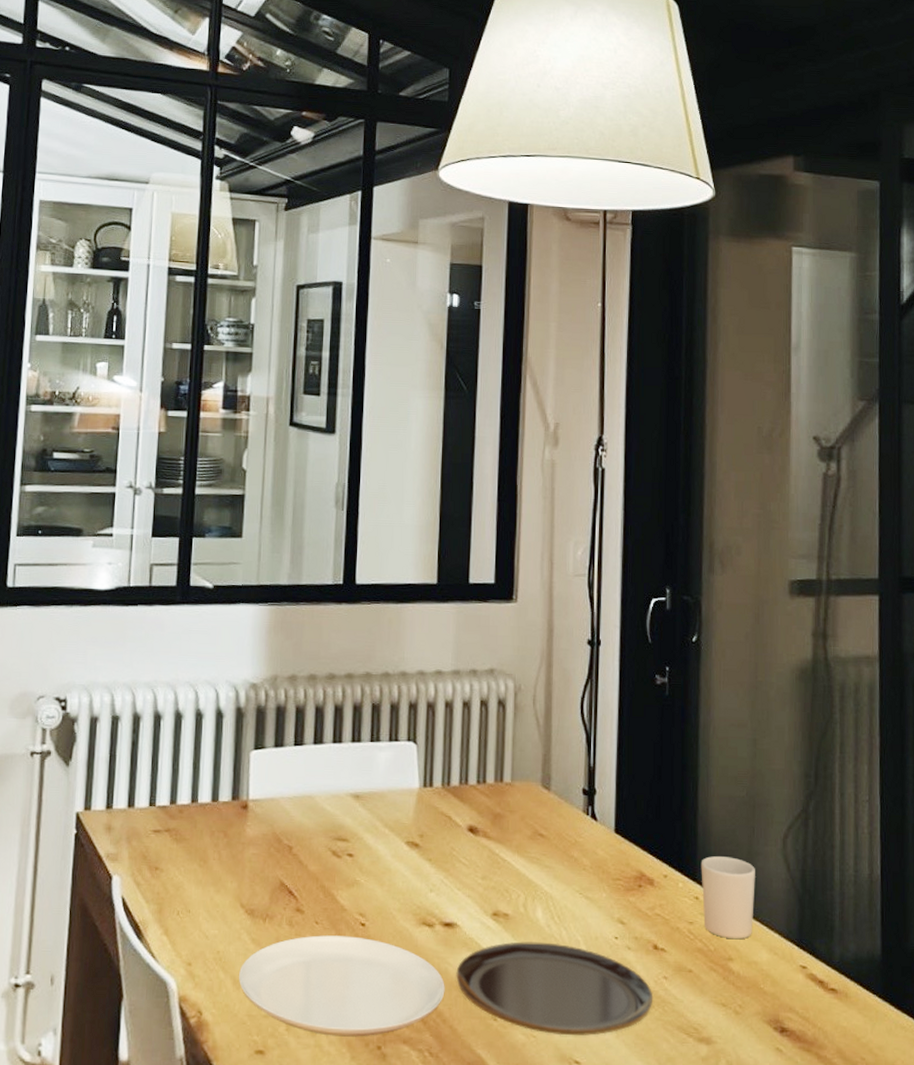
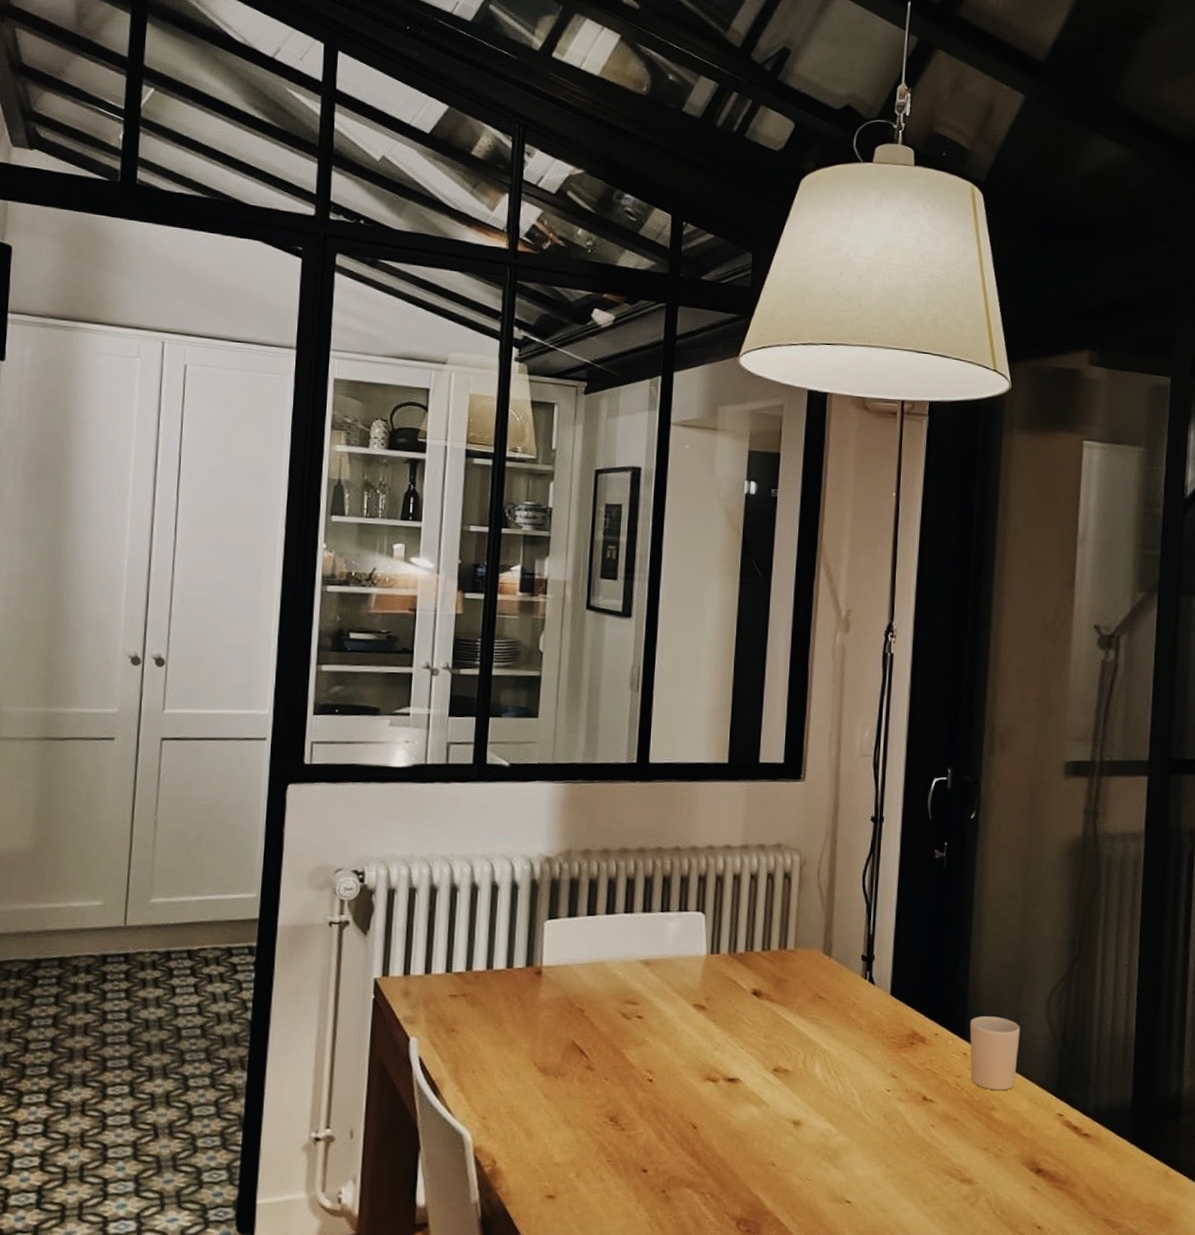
plate: present [239,935,445,1037] -> none [531,1090,727,1182]
plate: present [456,942,653,1036] -> none [737,1095,921,1178]

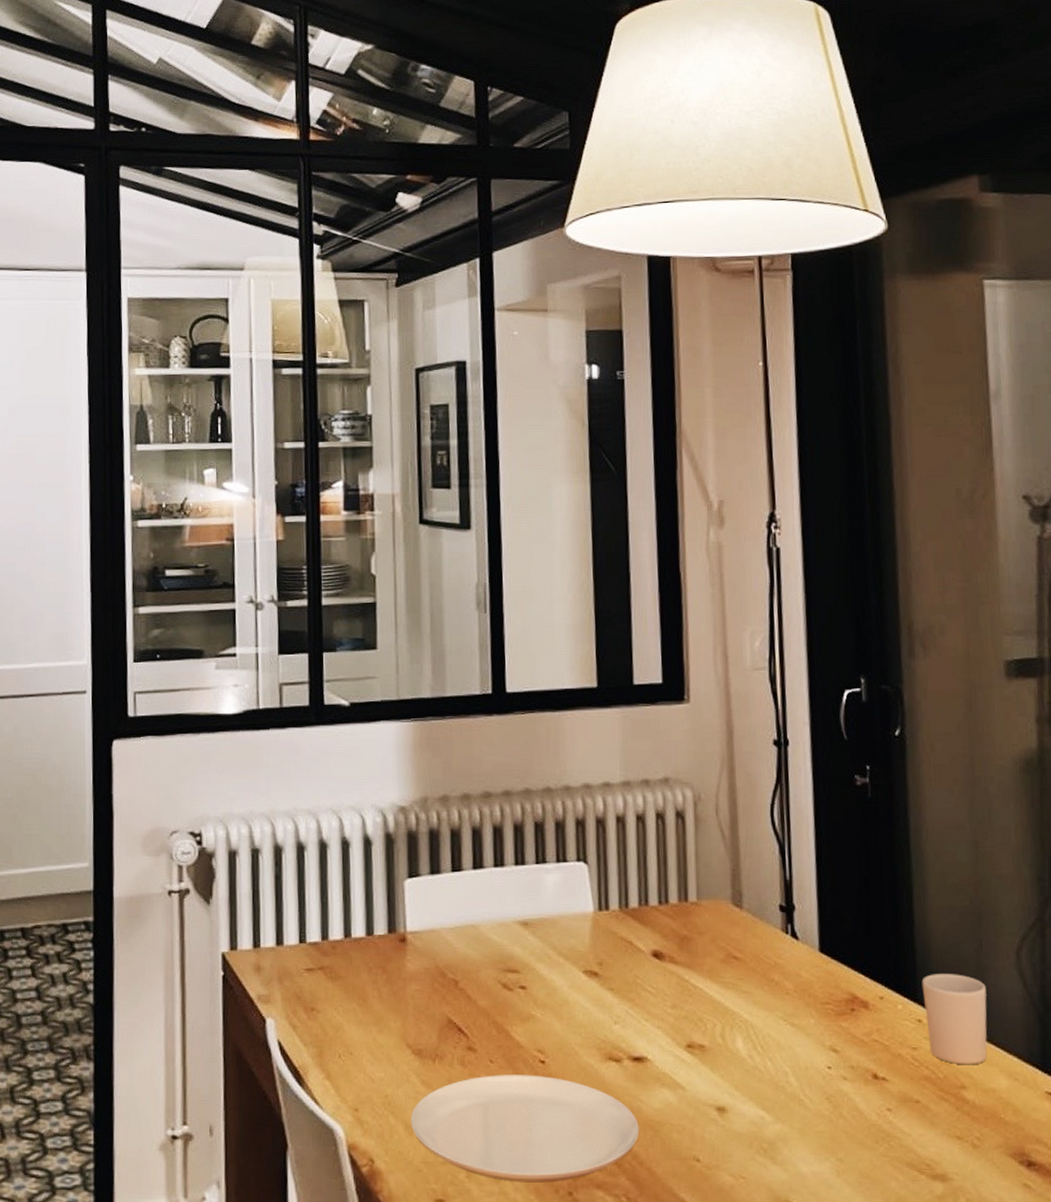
plate: none [531,1090,727,1182] -> present [411,1075,639,1183]

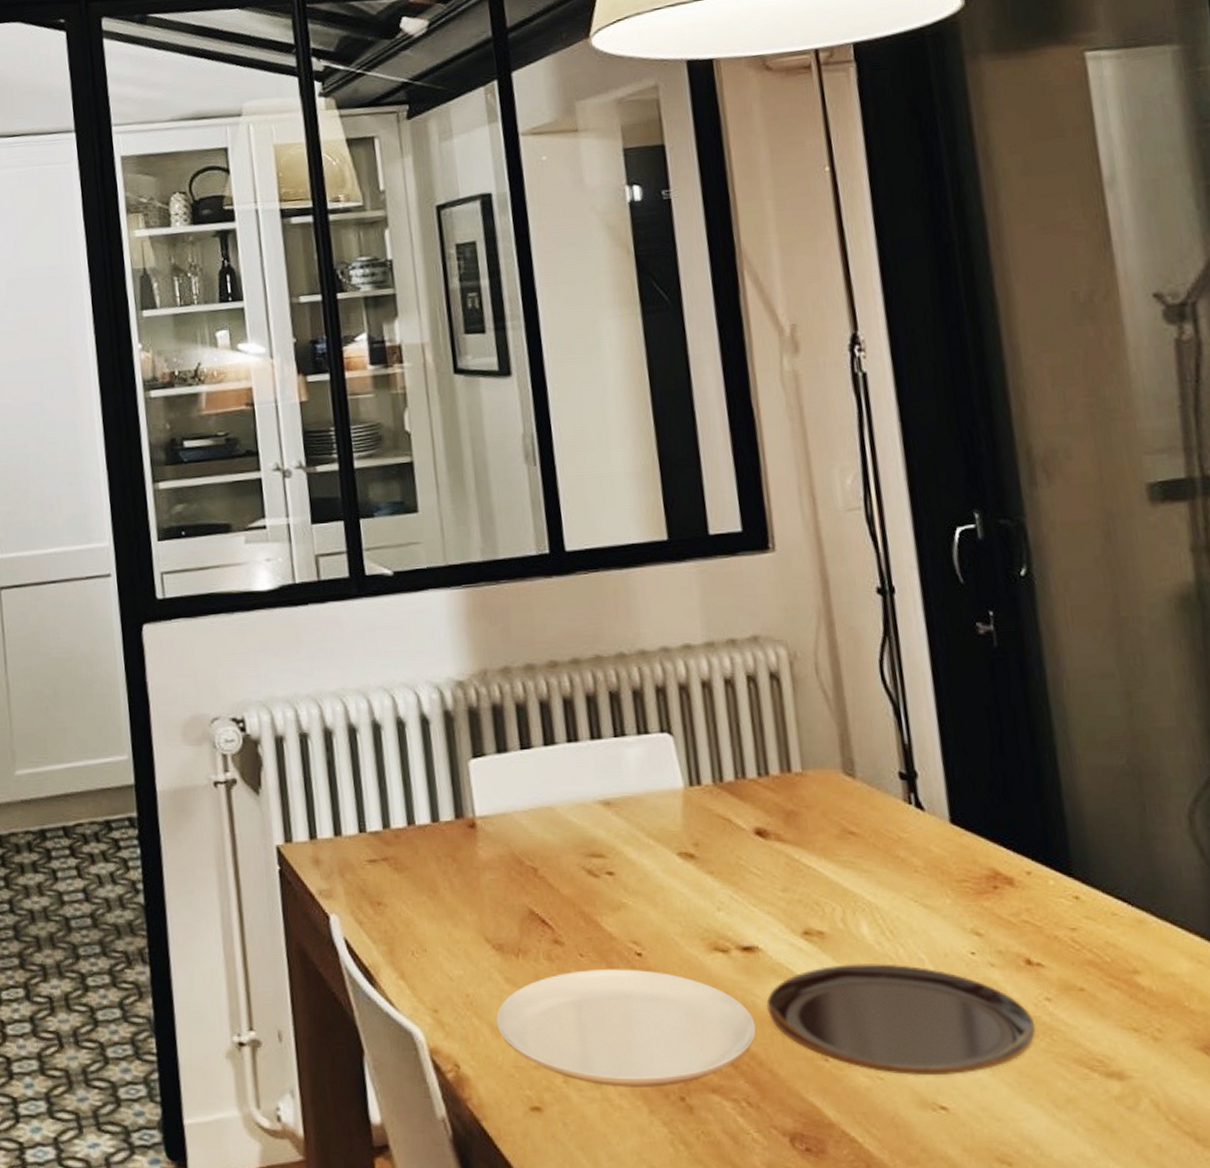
plate: none [650,1075,877,1175] -> present [766,963,1036,1075]
mug: present [921,974,988,1065] -> none [1075,843,1162,947]

